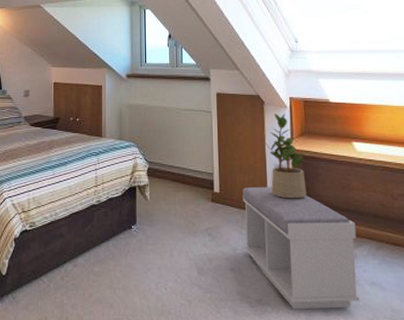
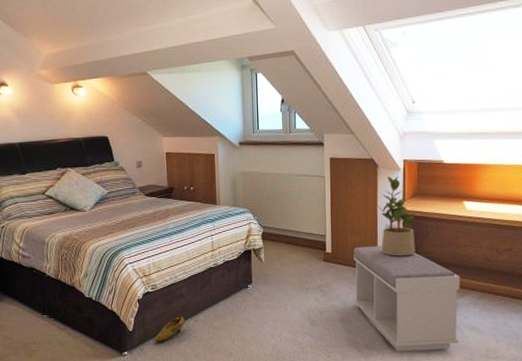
shoe: none [27,258,63,289] -> present [153,316,185,342]

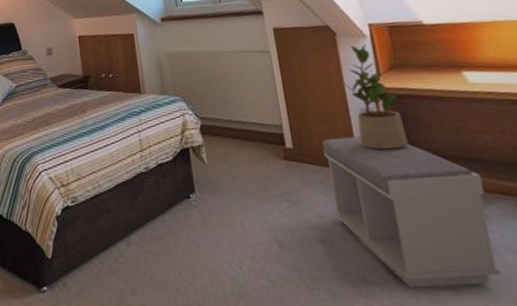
shoe: present [153,316,185,342] -> none [77,237,115,273]

